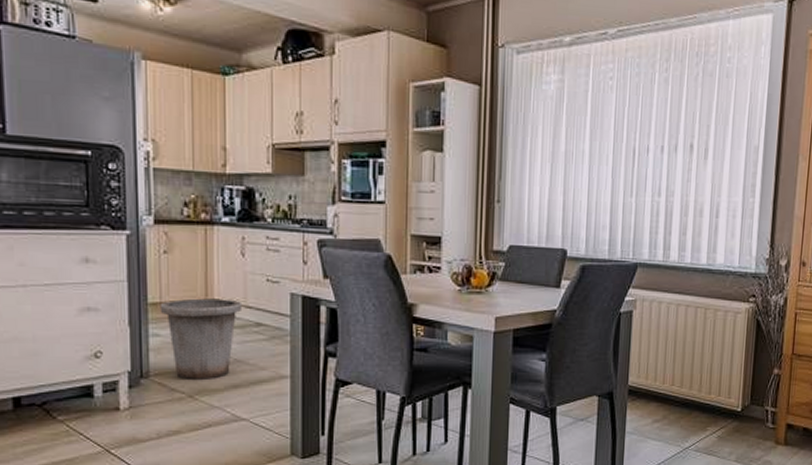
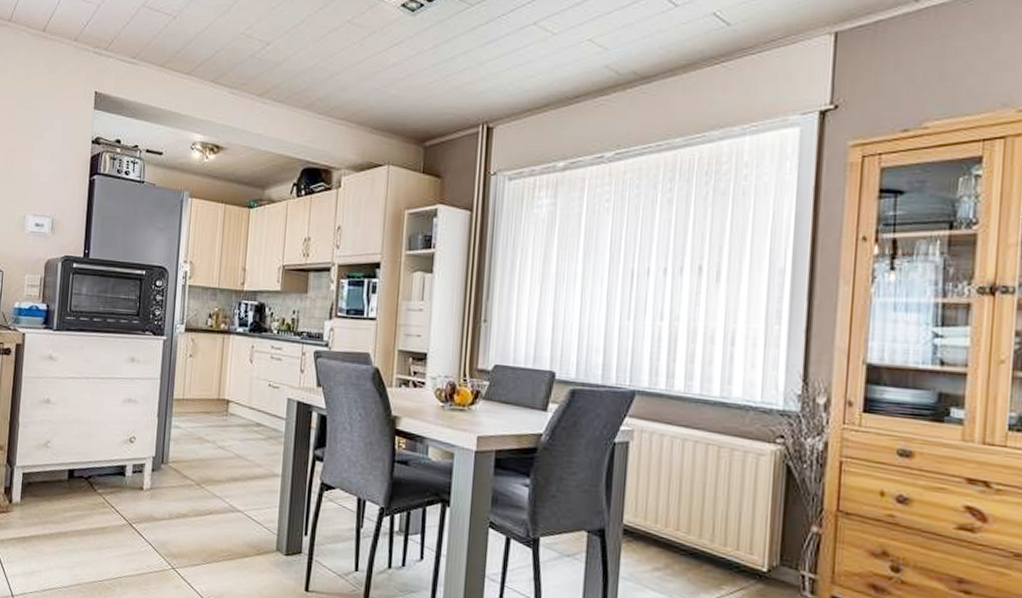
trash can: present [159,298,243,381] -> none [182,397,247,471]

